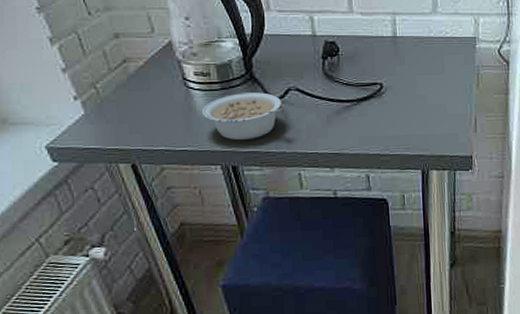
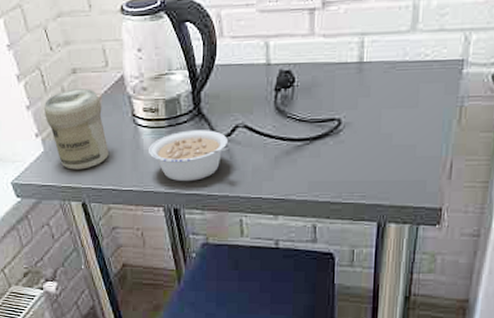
jar: none [84,53,159,132] -> present [44,88,108,170]

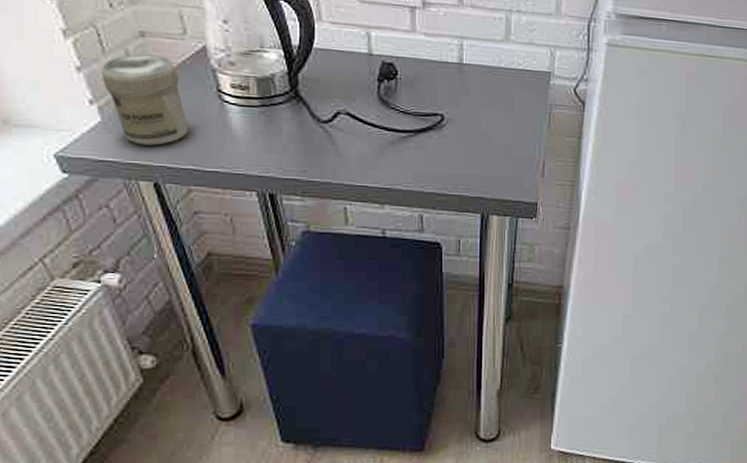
legume: present [149,130,230,181] -> none [238,112,332,165]

